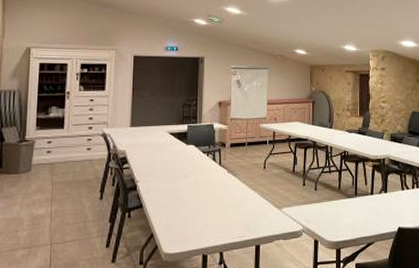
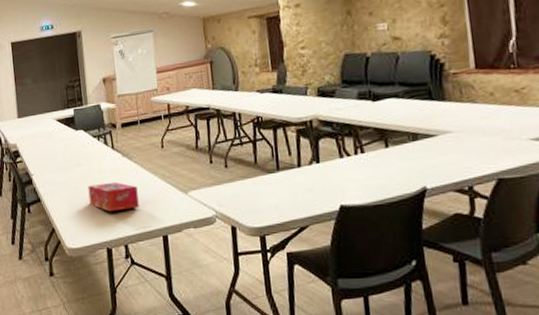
tissue box: none [191,194,238,222] -> present [88,181,139,212]

